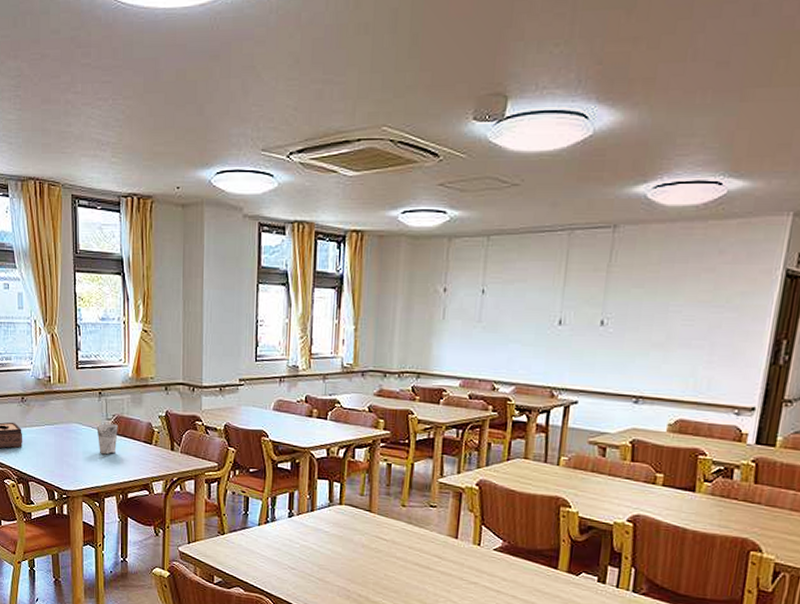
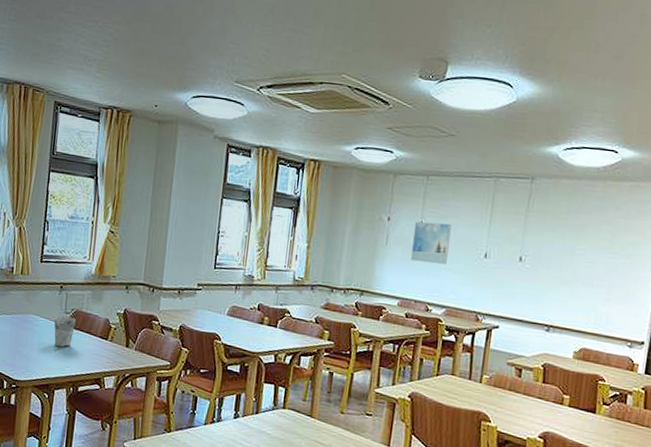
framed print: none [472,289,518,337] -> present [411,221,452,265]

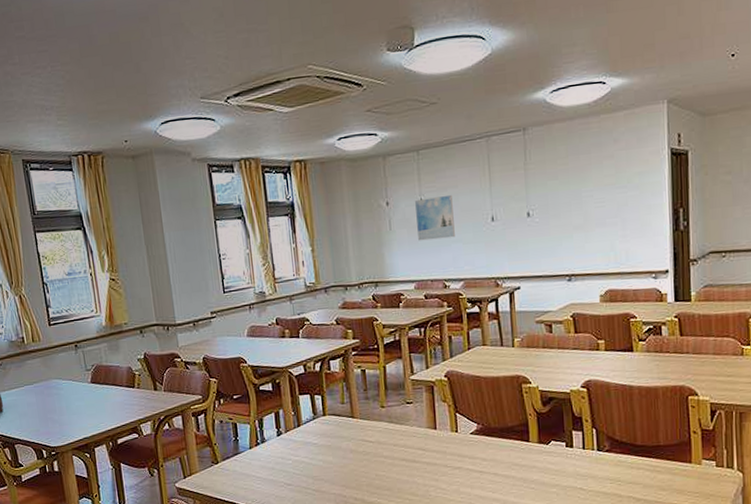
cup: present [54,316,76,348] -> none [77,373,100,406]

